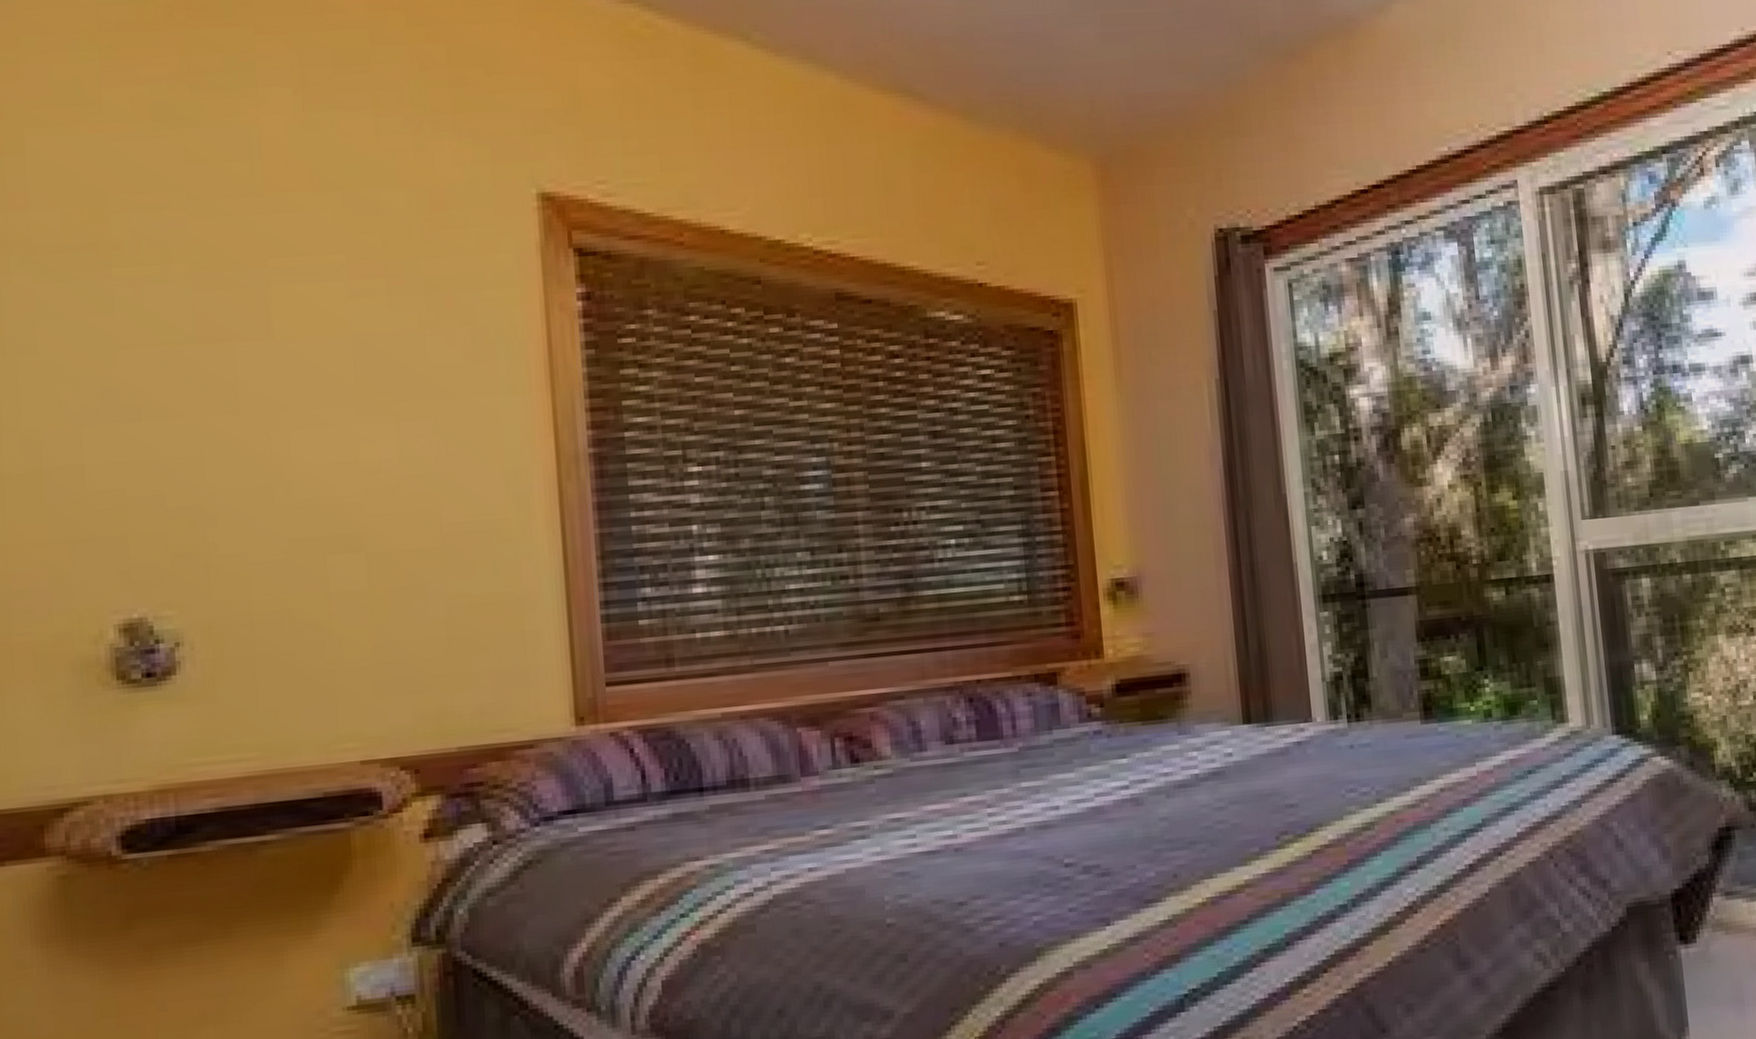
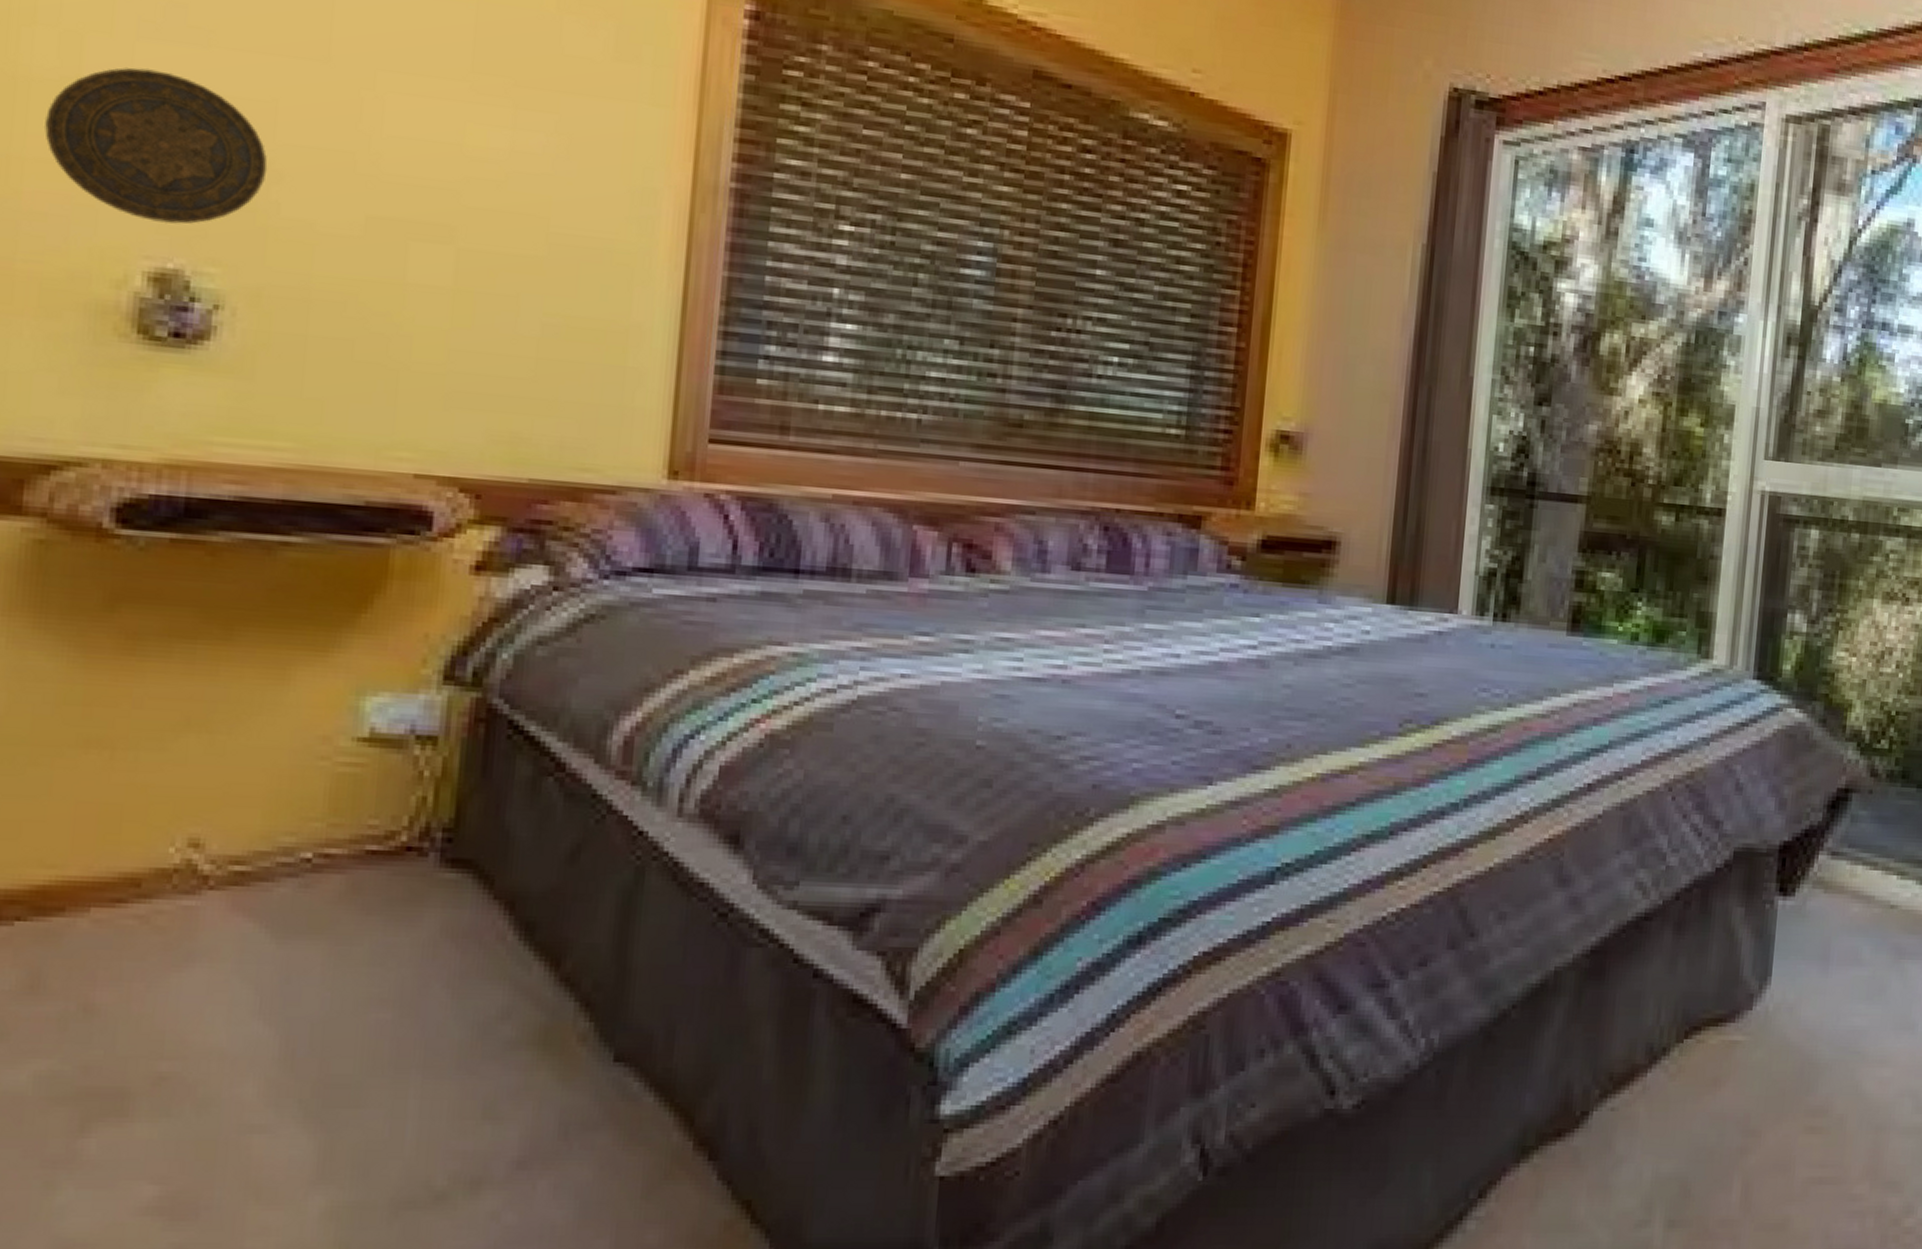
decorative plate: none [19,449,202,580] -> present [45,67,268,224]

